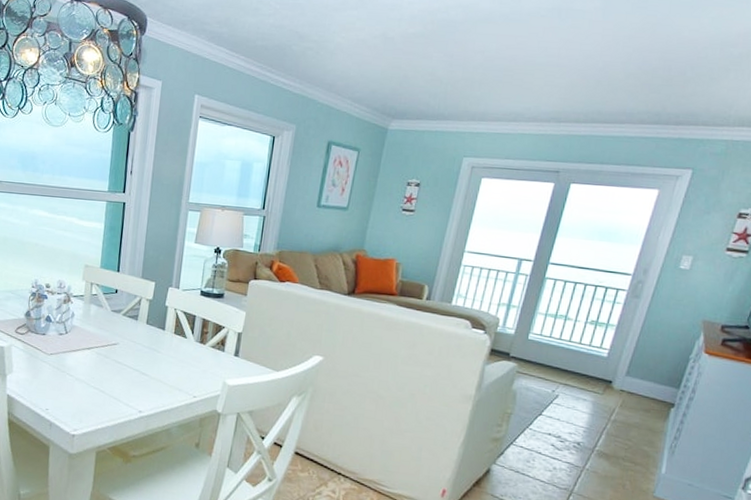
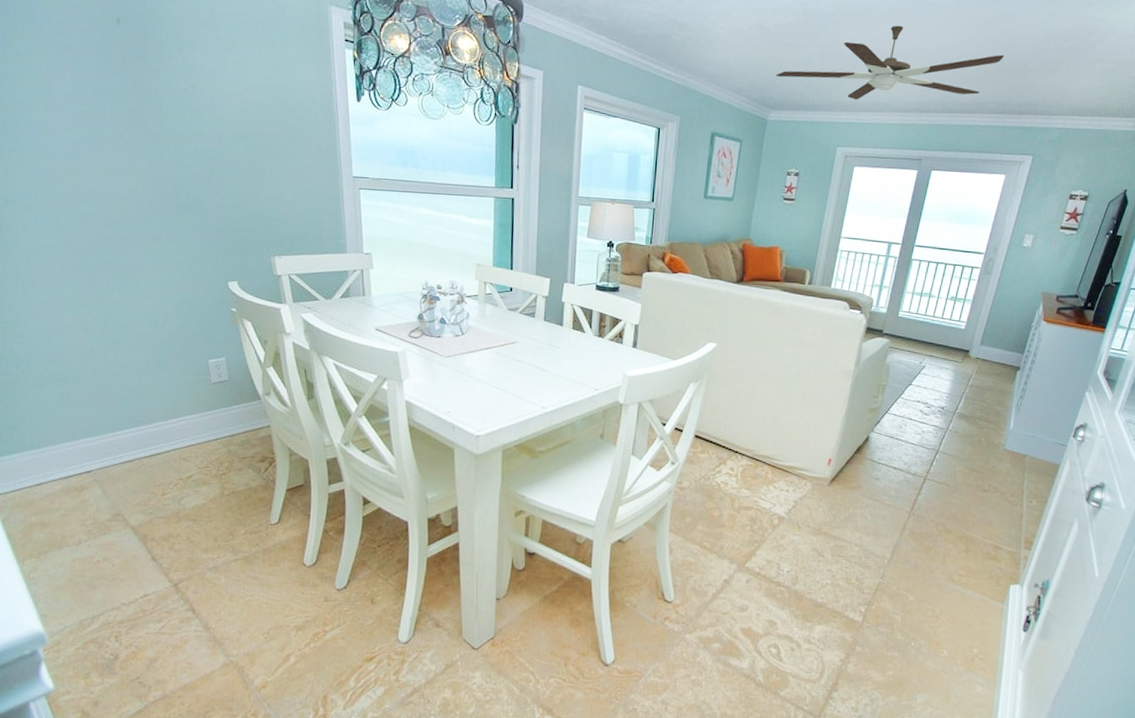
ceiling fan: none [398,32,660,110] -> present [775,25,1005,100]

